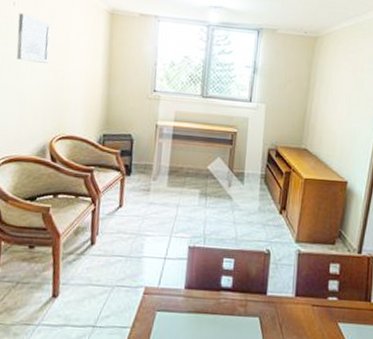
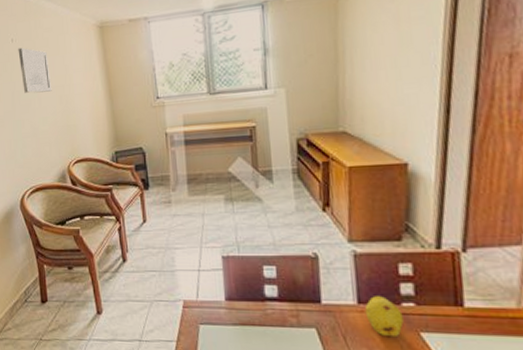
fruit: none [300,290,328,327] -> present [364,296,404,338]

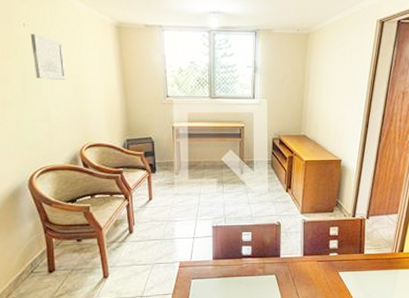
fruit: present [364,296,404,338] -> none [307,250,330,277]

